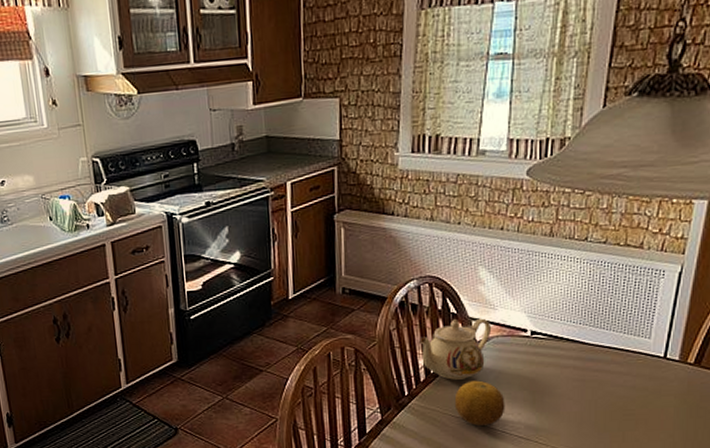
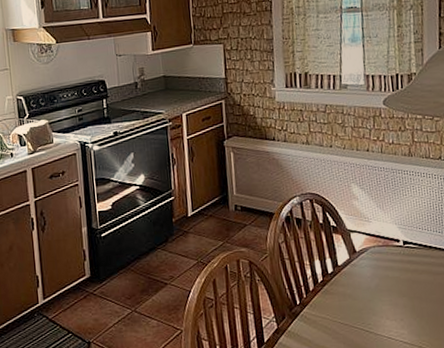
teapot: present [419,318,492,380] -> none [306,230,369,289]
fruit: present [454,380,505,426] -> none [341,288,389,332]

